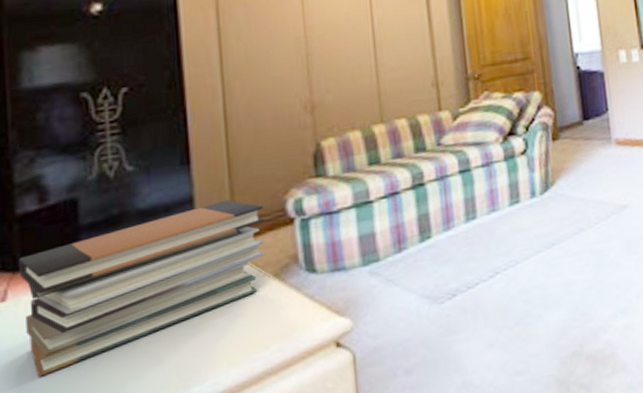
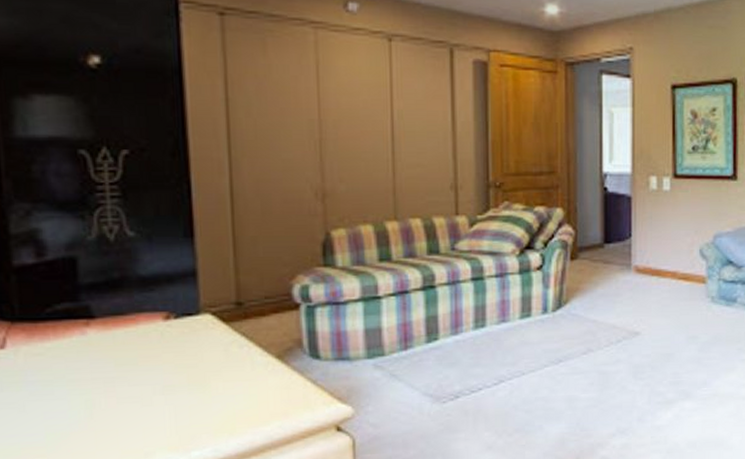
book stack: present [18,199,265,377] -> none [16,277,269,424]

